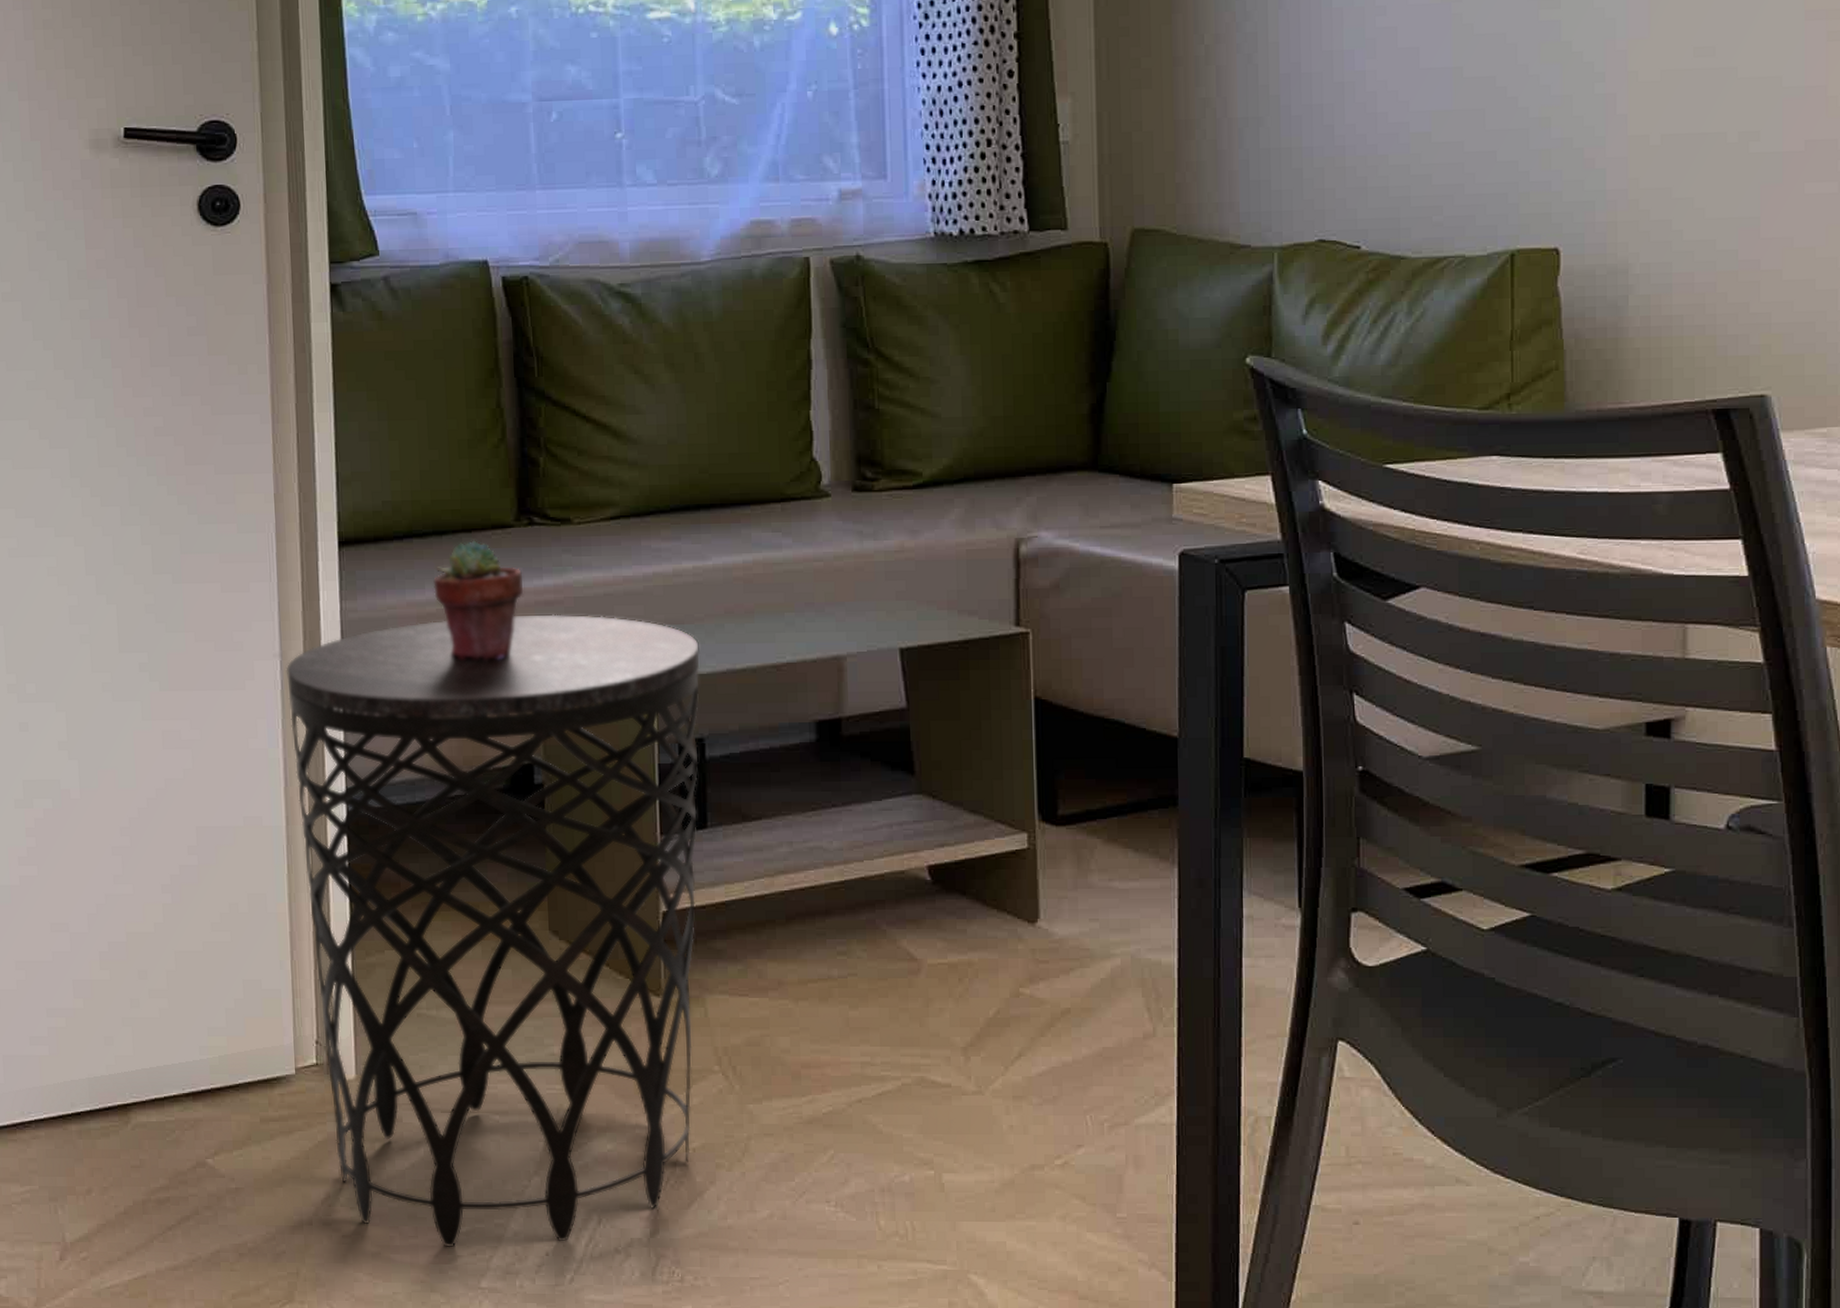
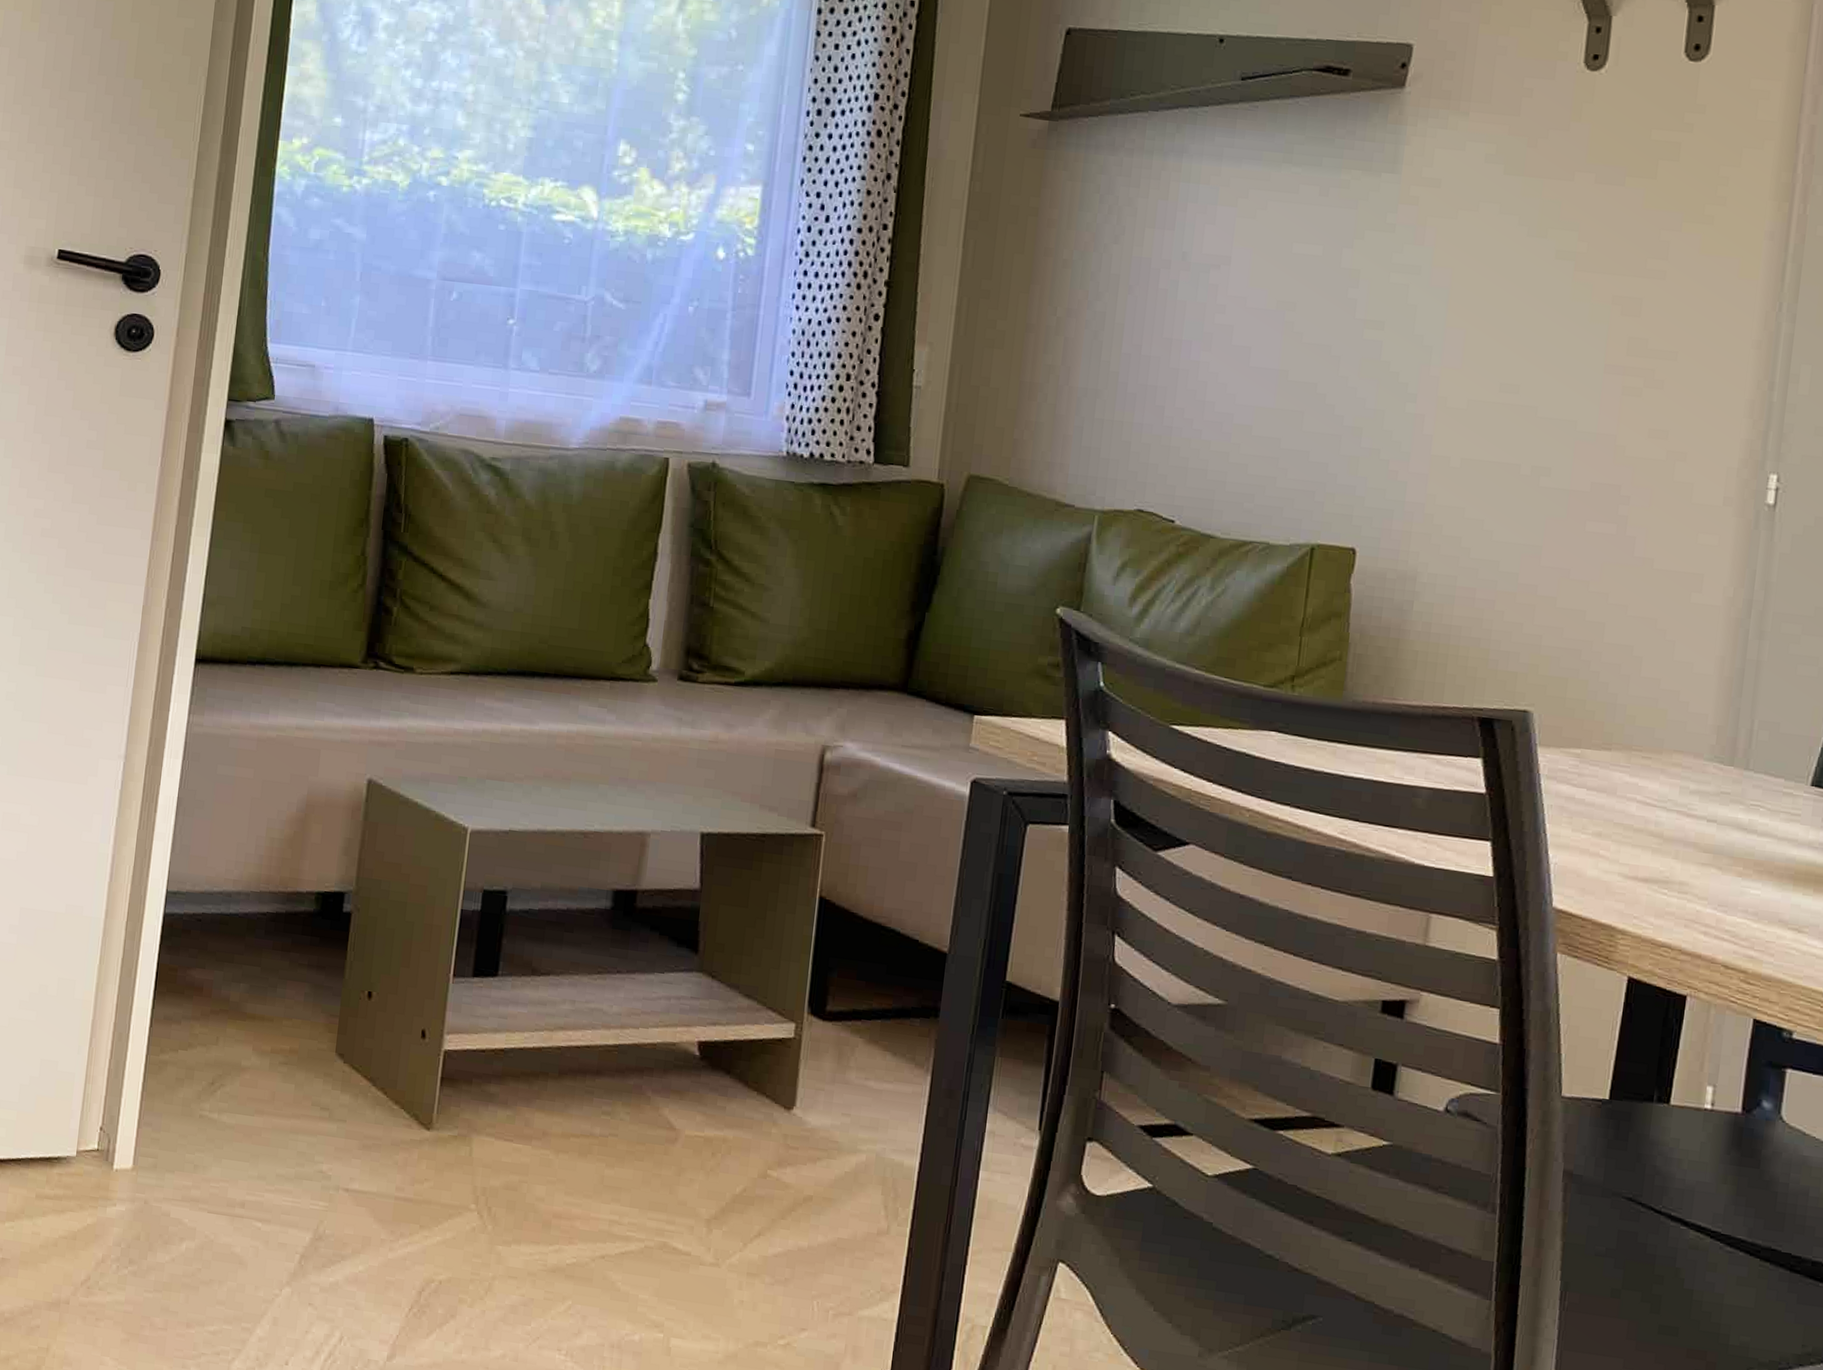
side table: present [285,614,700,1248] -> none [102,745,515,1354]
potted succulent: present [433,540,524,661] -> none [276,675,362,791]

